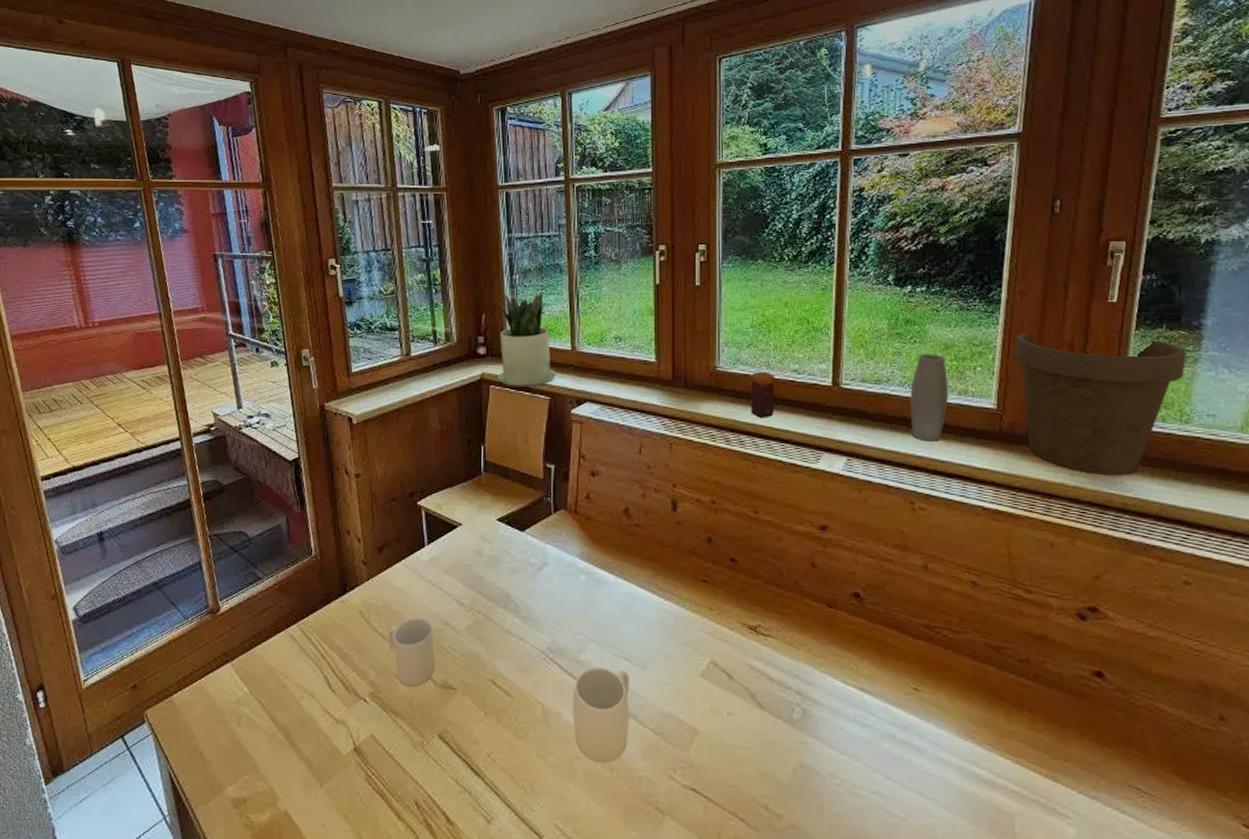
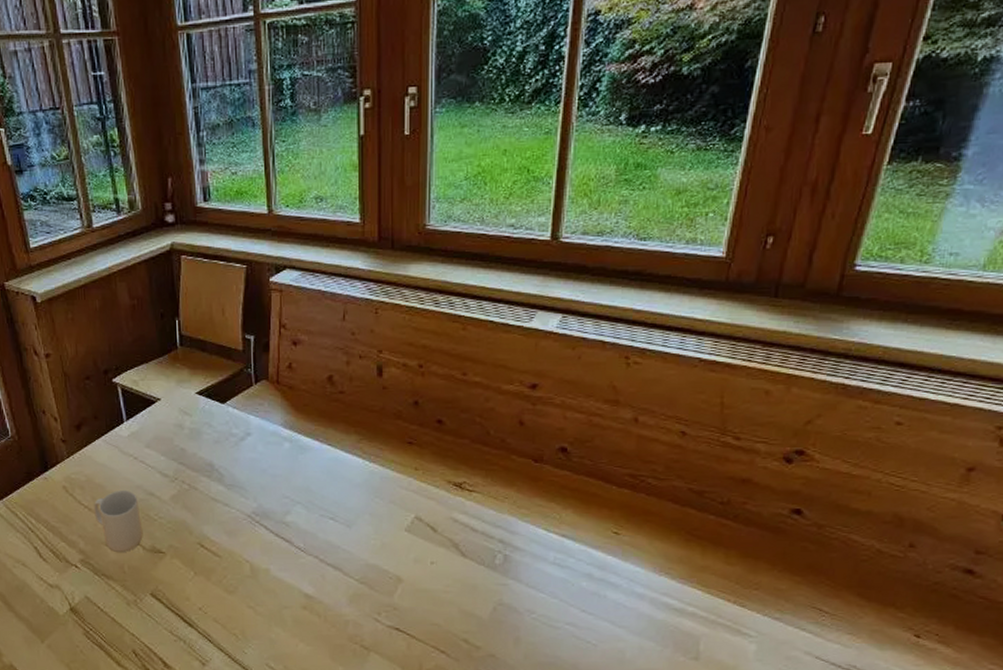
planter: present [498,292,557,387] -> none [186,150,253,257]
mug: present [572,667,630,763] -> none [279,527,336,610]
candle: present [750,371,775,418] -> none [462,228,490,278]
vase: present [910,354,949,442] -> none [632,200,677,295]
flowerpot: present [1014,331,1186,475] -> none [751,171,939,321]

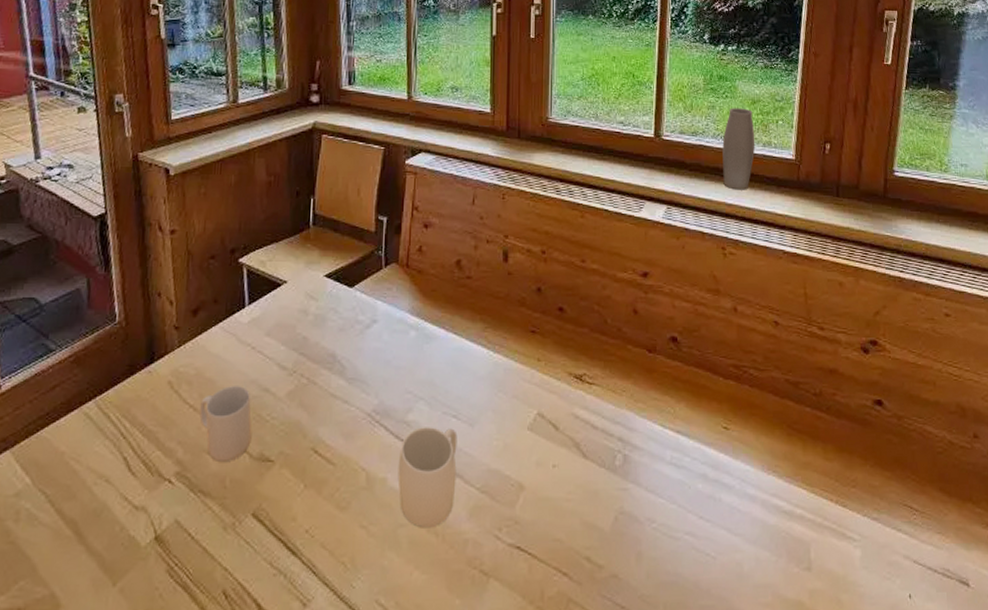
mug: none [279,527,336,610] -> present [398,427,457,528]
vase: none [632,200,677,295] -> present [722,108,756,190]

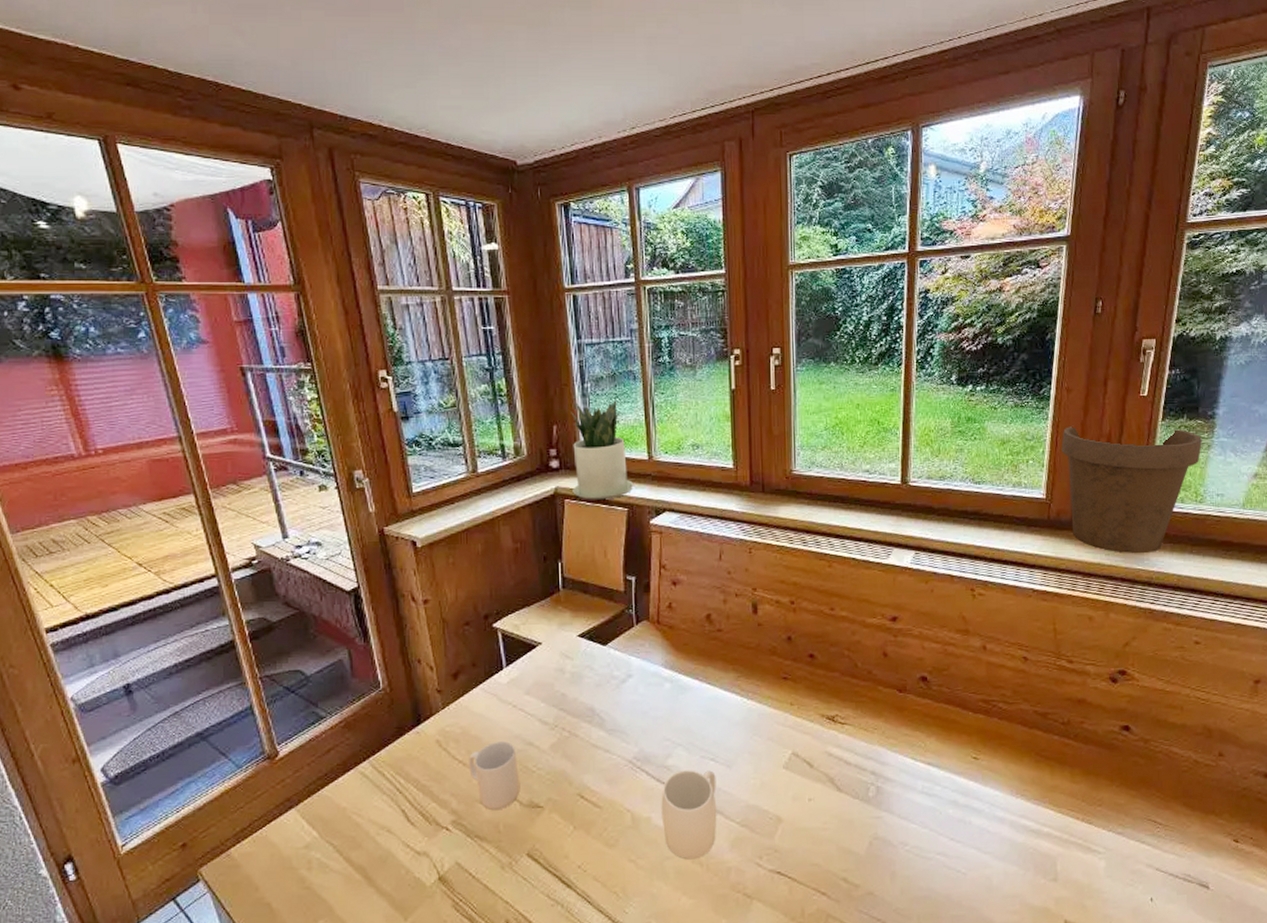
planter: none [330,39,392,137] -> present [571,400,634,500]
vase: present [722,108,756,190] -> none [971,449,1005,532]
flowerpot: none [809,89,945,219] -> present [1061,425,1202,553]

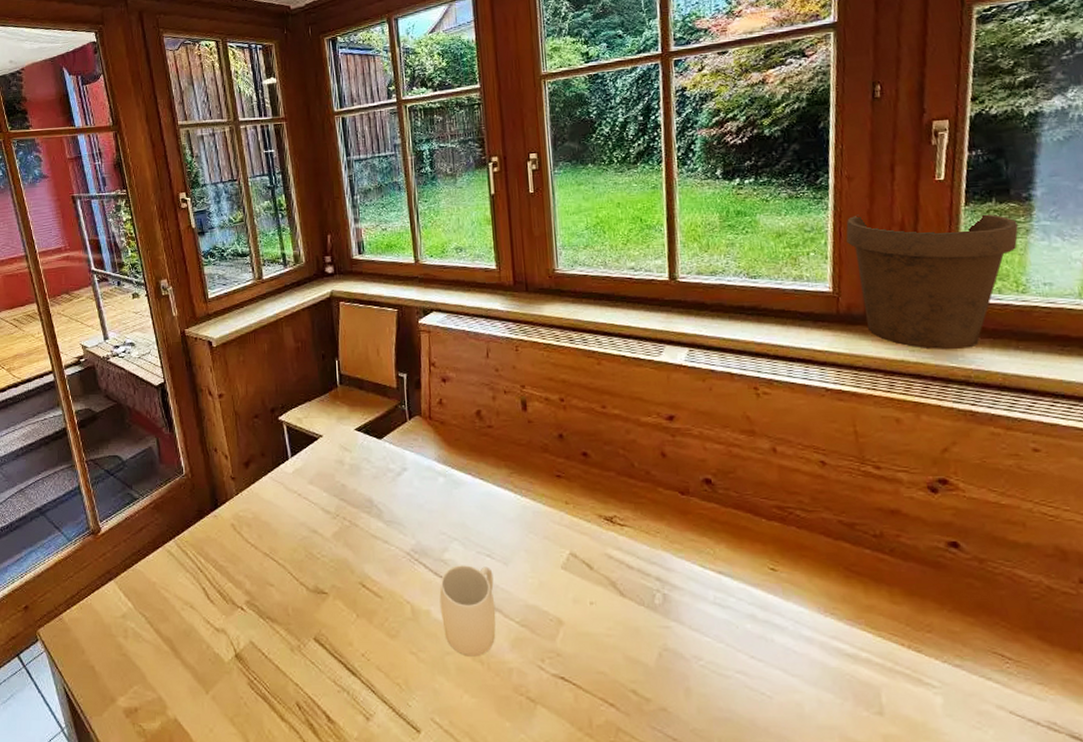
cup: present [469,741,520,810] -> none [260,528,307,593]
planter: present [571,400,634,500] -> none [343,210,403,302]

